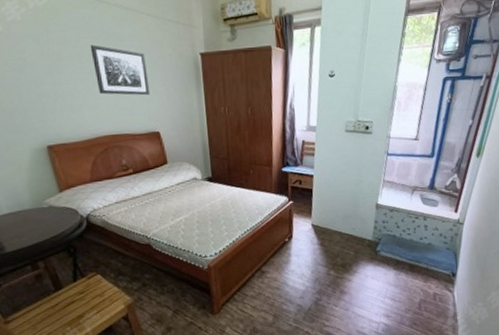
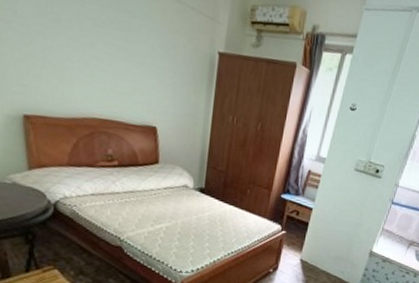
wall art: present [90,45,150,96] -> none [95,13,157,85]

